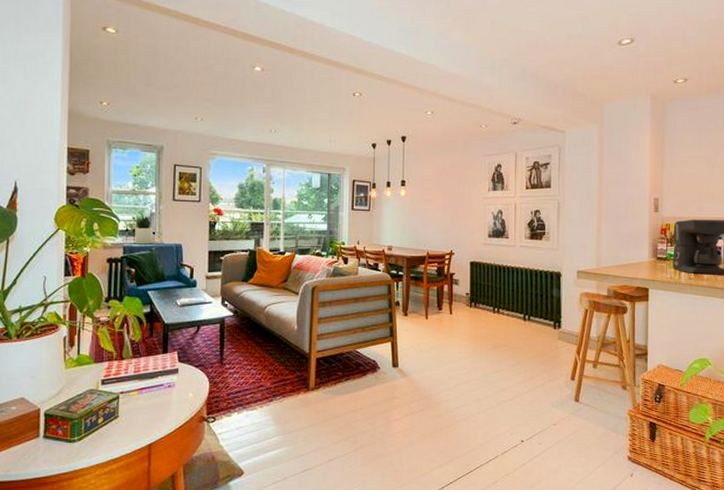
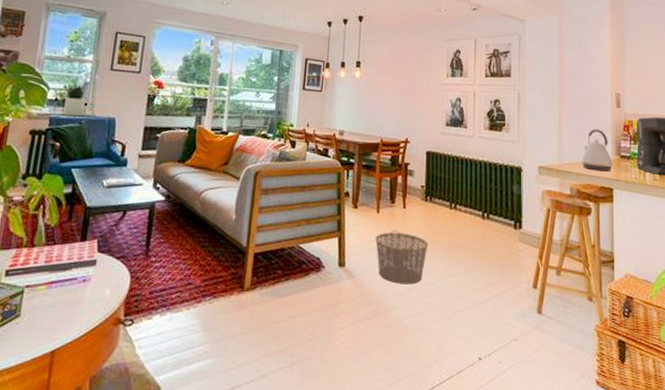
basket: none [425,333,474,381] -> present [375,229,429,285]
kettle: none [619,233,649,273] -> present [581,129,613,172]

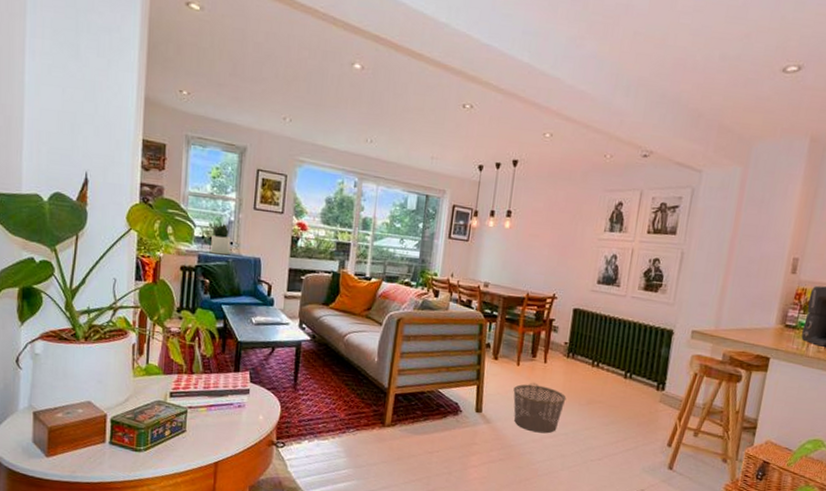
kettle: present [581,129,613,172] -> none [740,295,775,341]

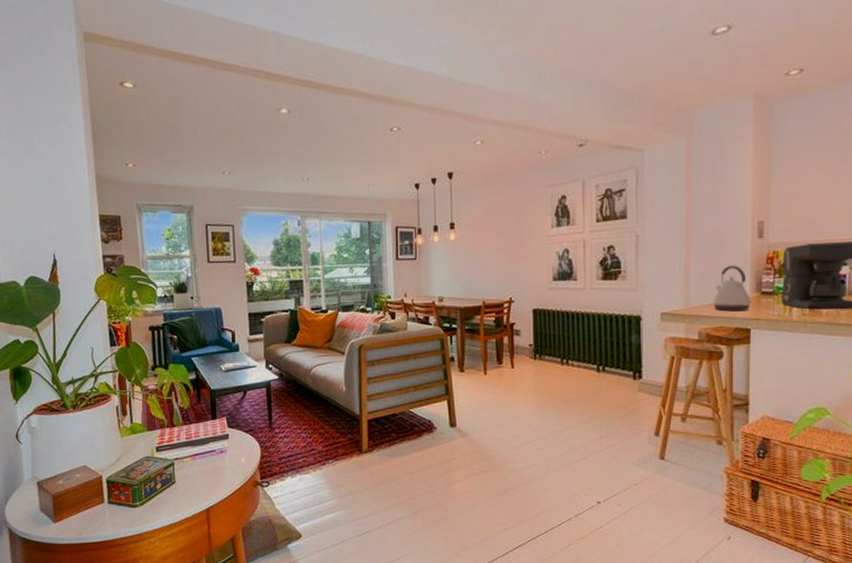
basket: present [513,382,567,434] -> none [485,389,540,440]
kettle: none [740,295,775,341] -> present [712,265,751,312]

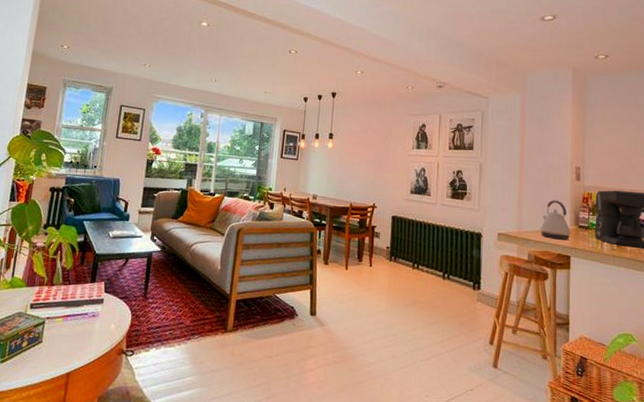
planter: present [171,281,194,311] -> none [76,150,95,177]

